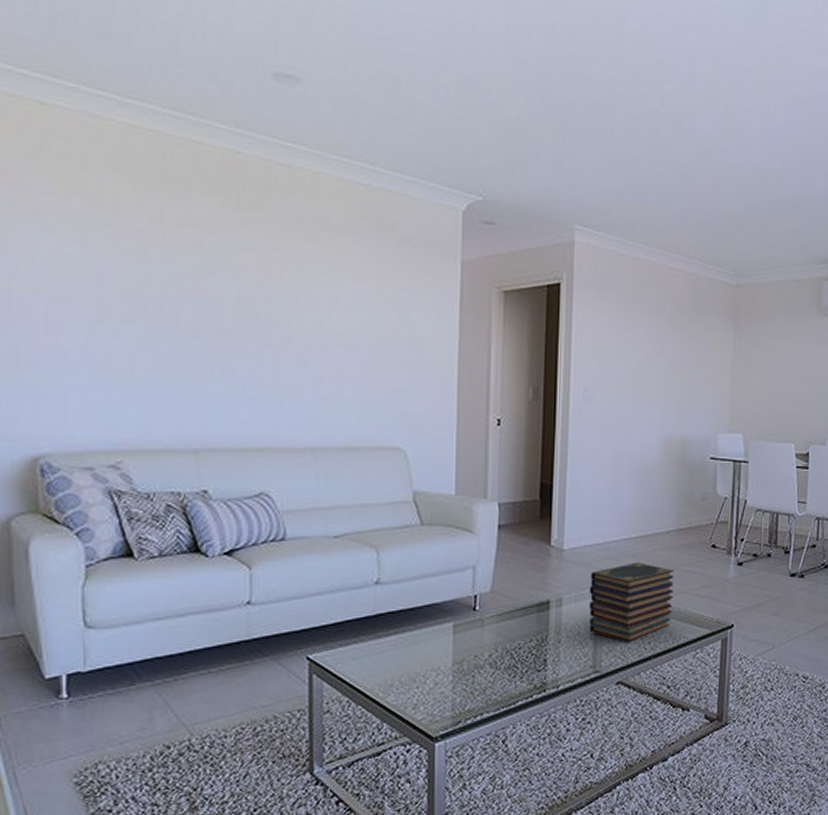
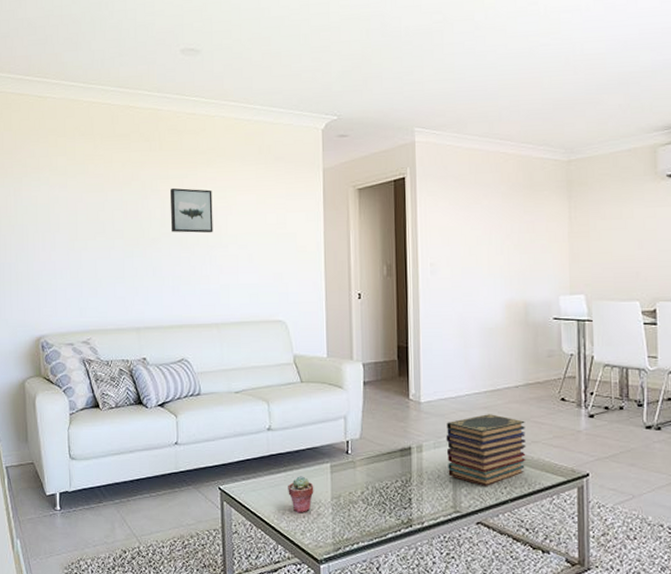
wall art: none [251,262,312,329] -> present [170,188,213,233]
potted succulent: none [398,639,432,684] -> present [288,476,314,513]

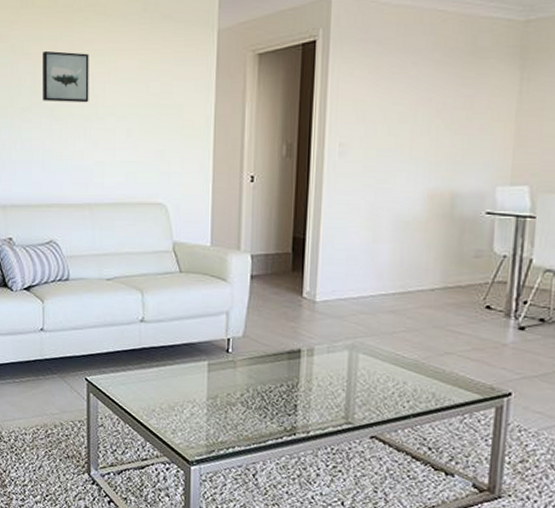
potted succulent: present [288,476,314,513] -> none [160,372,188,412]
book stack: present [446,414,526,488] -> none [341,318,439,400]

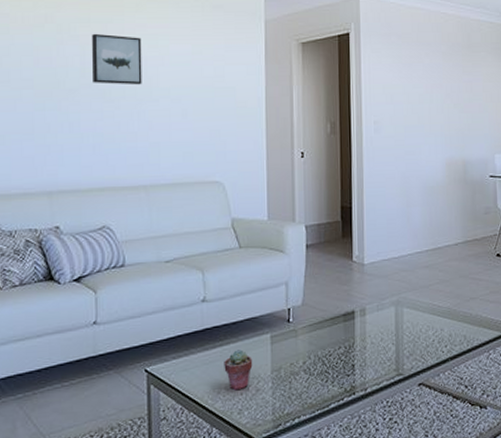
potted succulent: none [160,372,188,412] -> present [224,349,253,391]

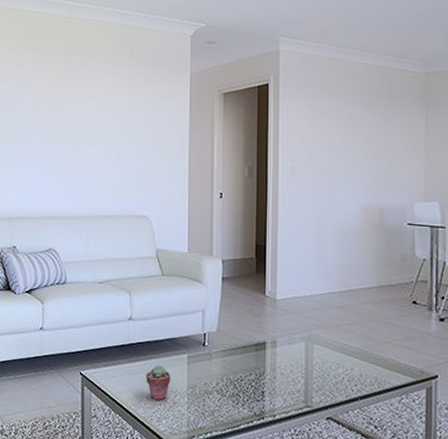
wall art: present [92,33,142,85] -> none [45,86,85,131]

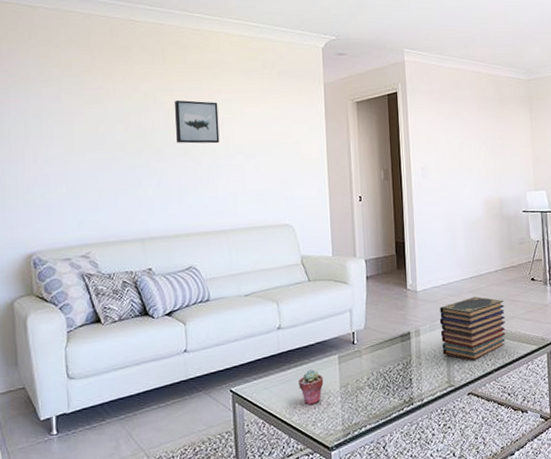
wall art: none [45,86,85,131] -> present [175,100,220,144]
book stack: none [299,313,377,384] -> present [439,296,506,362]

